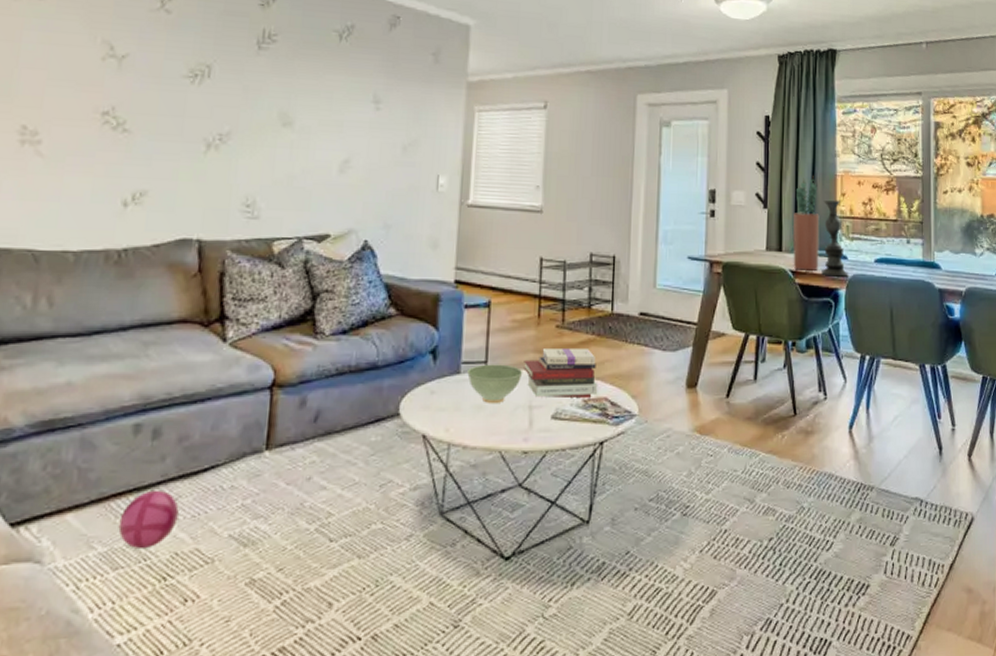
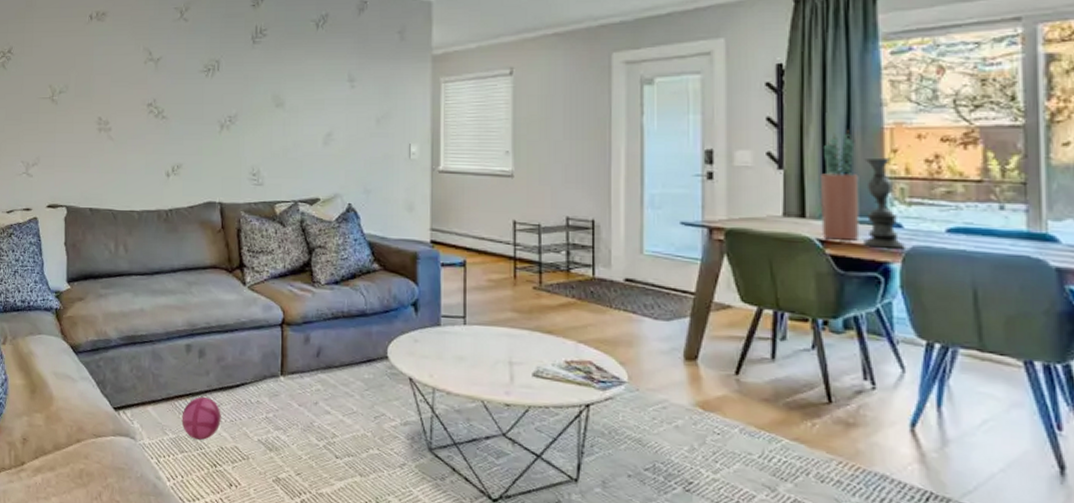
bowl: present [467,364,523,403] -> none [447,319,502,356]
books: present [523,349,598,398] -> none [502,309,581,359]

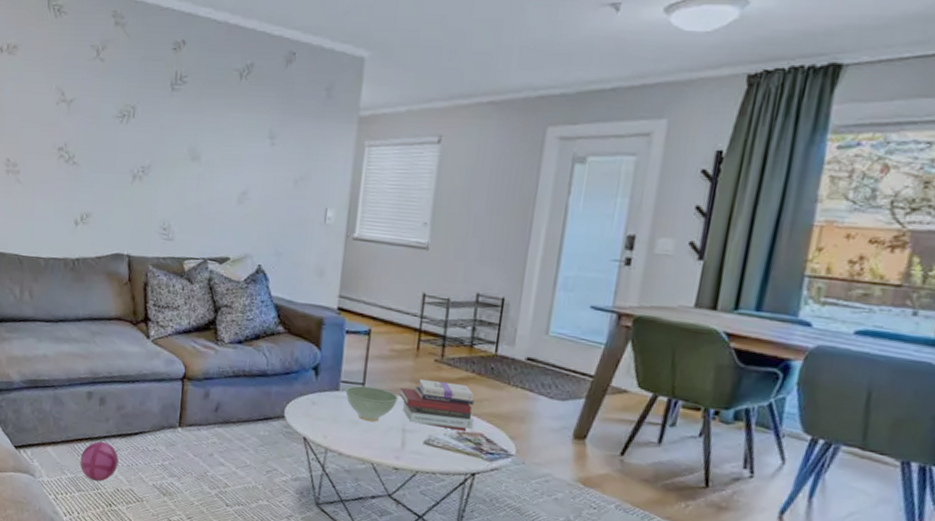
bowl: none [447,319,502,356] -> present [345,385,399,422]
books: none [502,309,581,359] -> present [399,379,475,431]
vase: present [819,130,860,240] -> none [729,225,782,336]
candlestick: present [864,157,909,249] -> none [769,254,814,348]

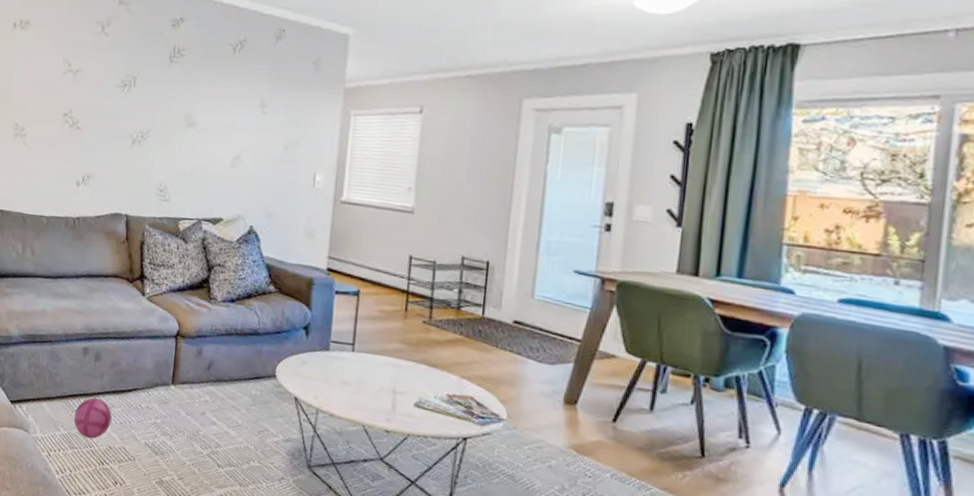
bowl: present [345,385,399,422] -> none [336,346,388,383]
books: present [399,379,475,431] -> none [389,341,464,394]

